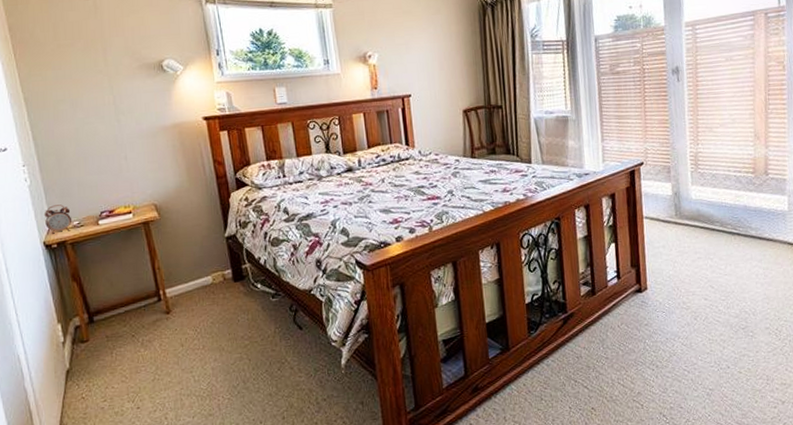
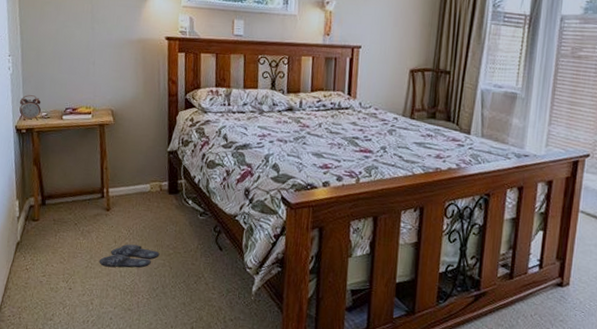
slippers: none [167,343,235,375] -> present [99,244,160,268]

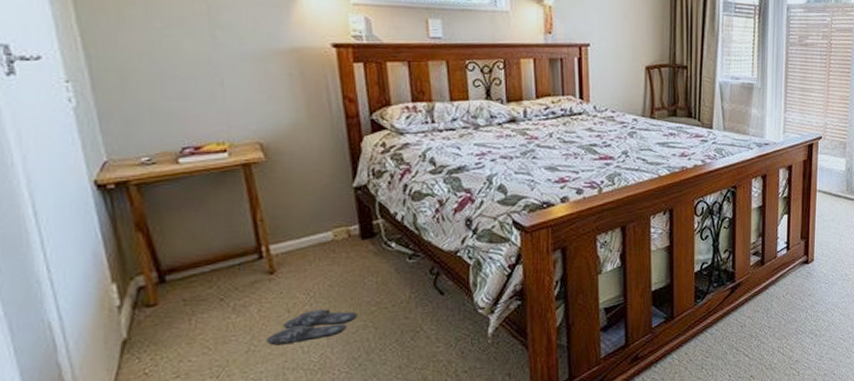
alarm clock: present [19,95,42,120] -> none [96,135,140,171]

